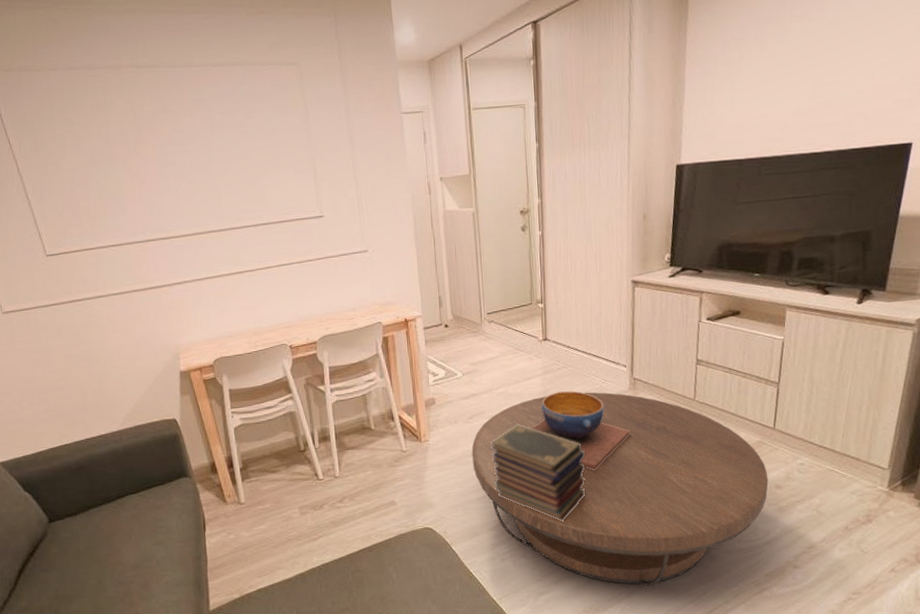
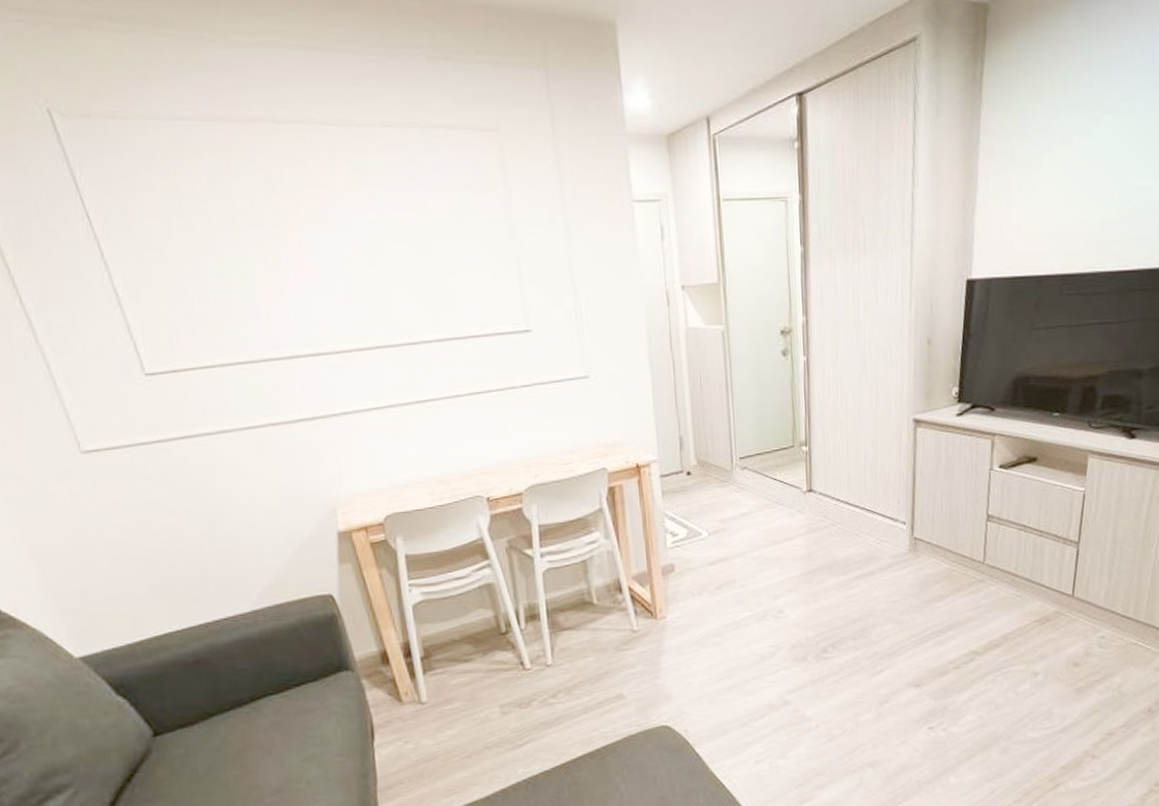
coffee table: present [471,392,768,587] -> none [719,555,1066,787]
book stack: present [489,423,586,522] -> none [741,594,857,713]
decorative bowl: present [531,391,631,471] -> none [793,553,911,651]

